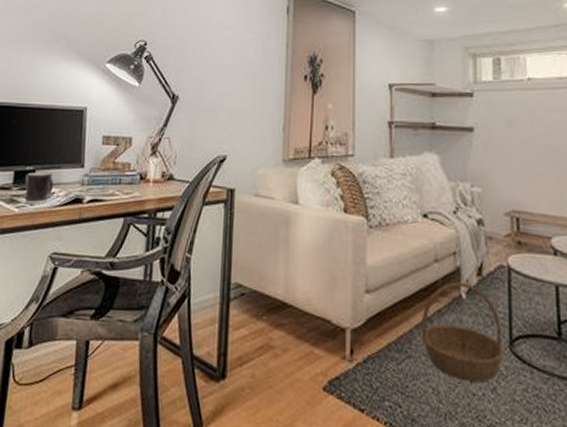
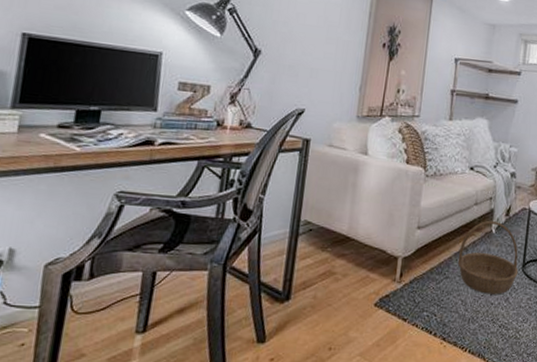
mug: present [24,172,53,205] -> none [88,112,122,145]

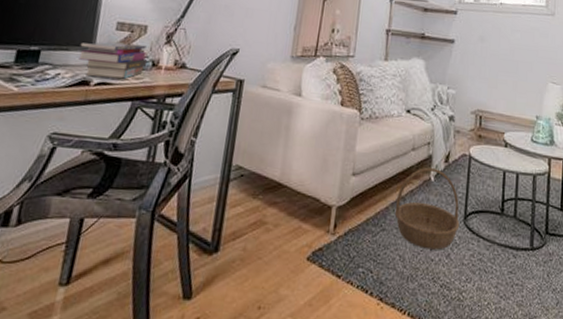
books: none [141,101,211,139] -> present [79,41,147,79]

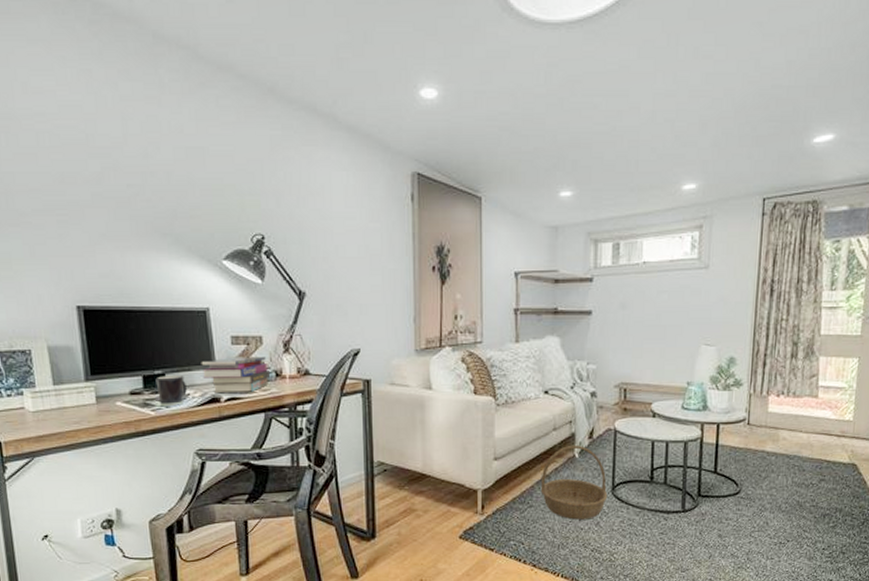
mug: none [26,52,60,85] -> present [155,376,187,407]

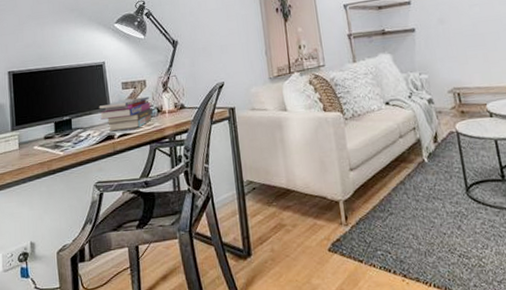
mug: present [155,376,187,407] -> none [64,119,88,147]
basket: present [540,444,608,520] -> none [396,149,464,225]

